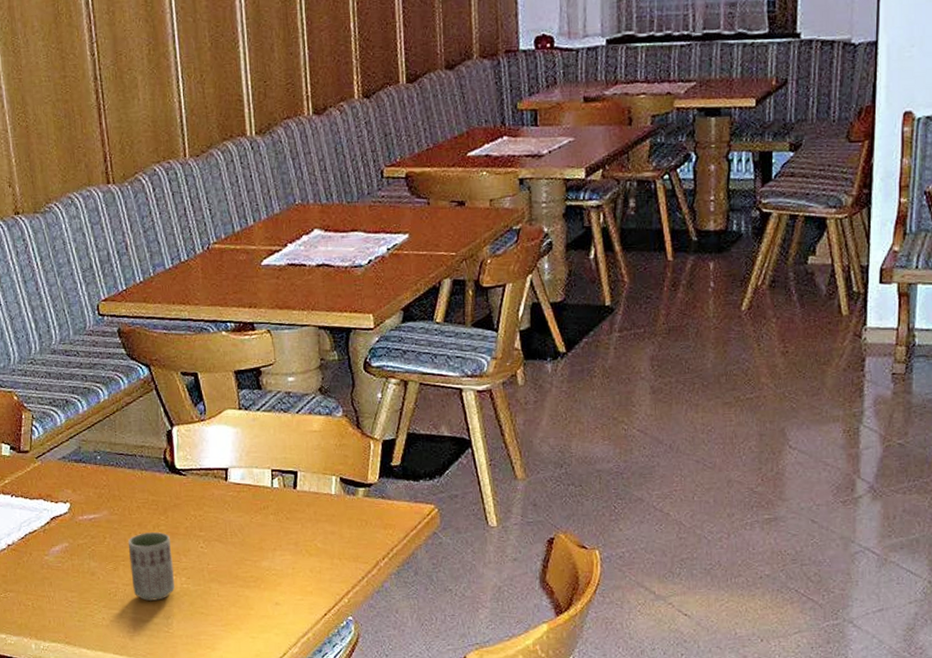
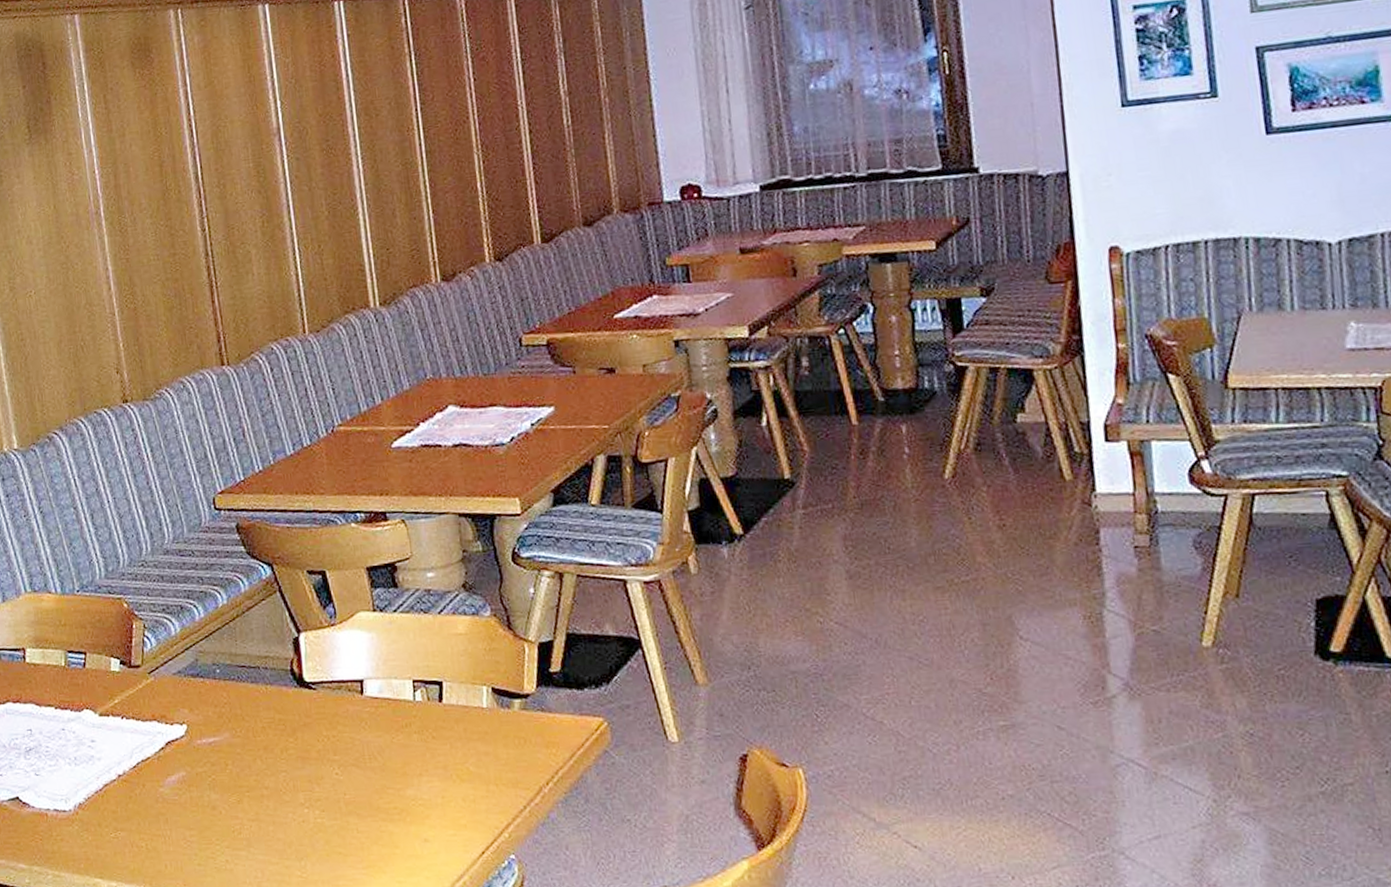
cup: present [127,532,176,602] -> none [252,757,308,840]

